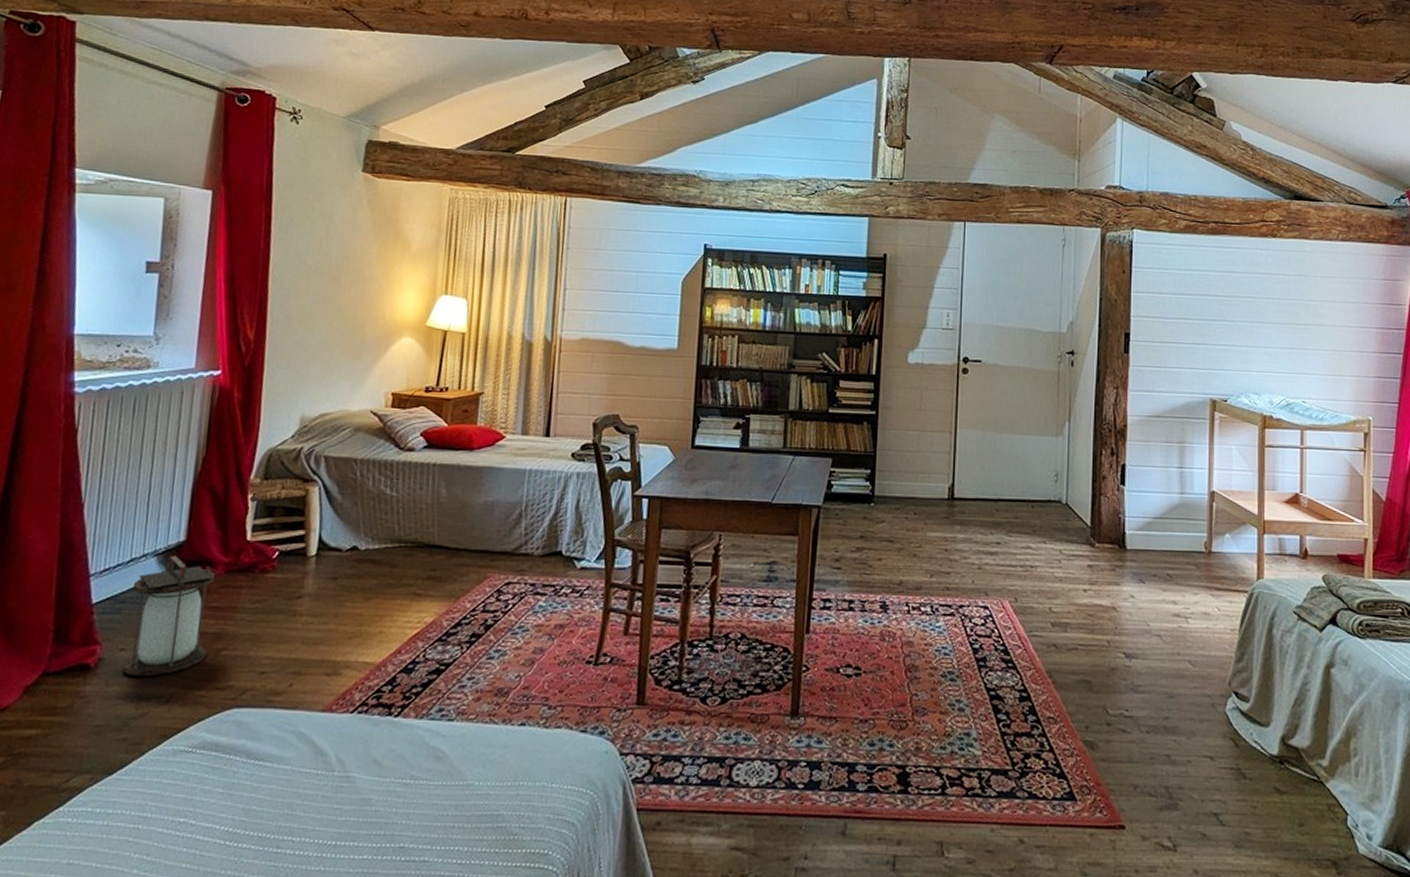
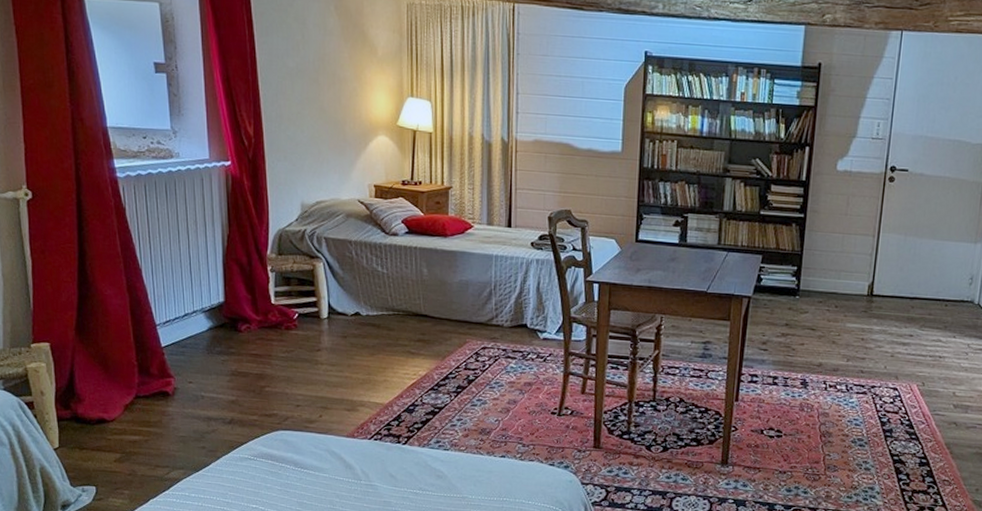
lantern: present [122,555,216,677] -> none [191,313,253,403]

